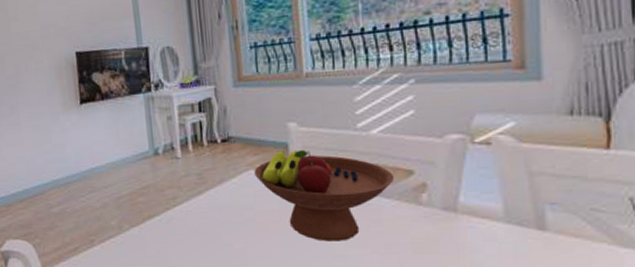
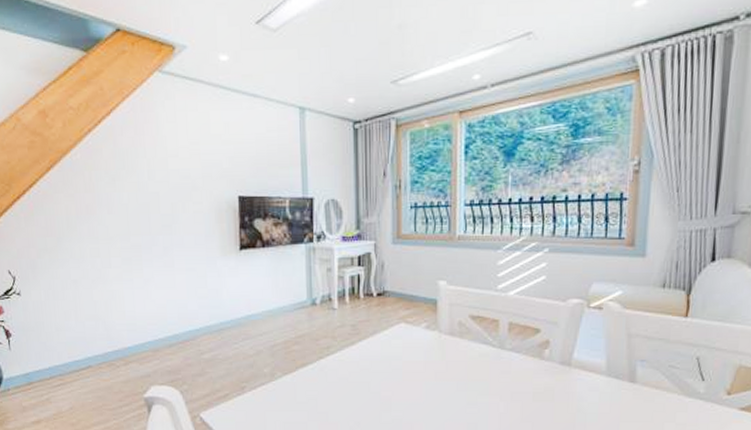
fruit bowl: present [254,149,395,242] -> none [405,306,525,390]

